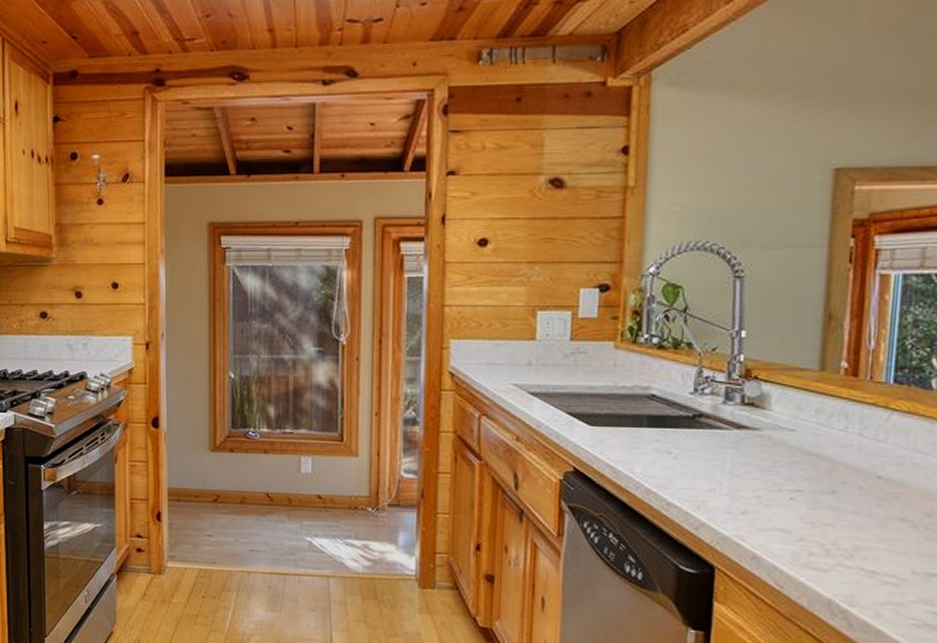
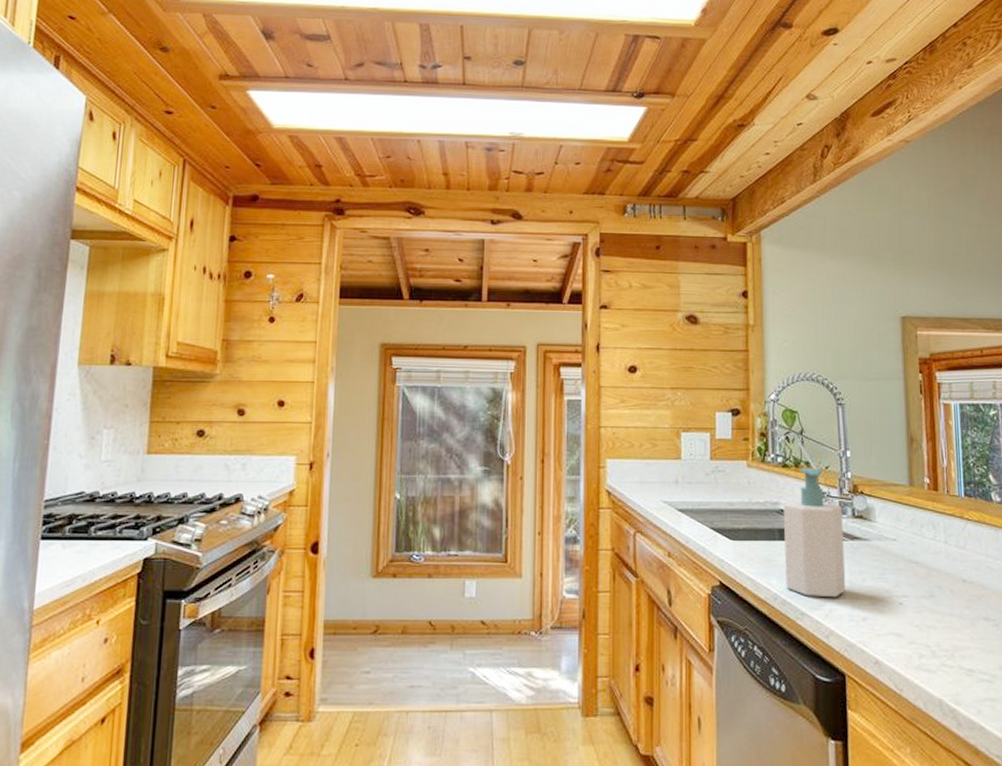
soap bottle: none [651,349,729,490] -> present [783,468,845,598]

